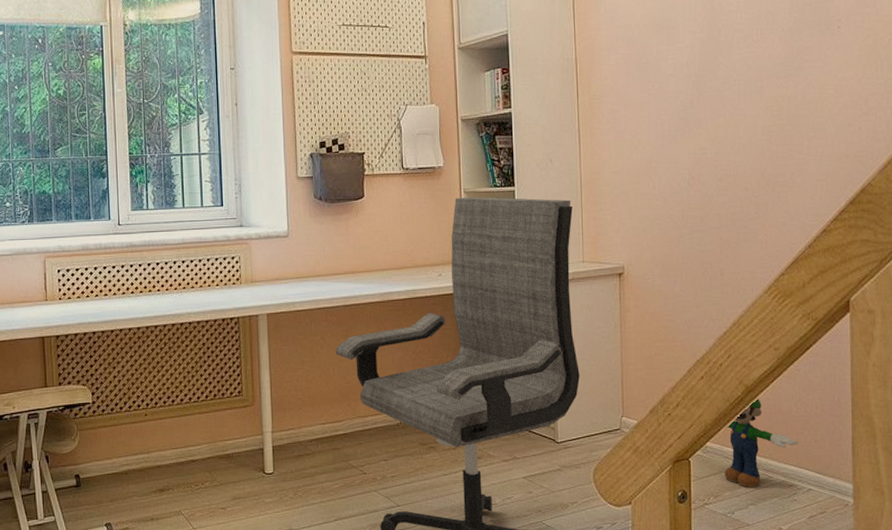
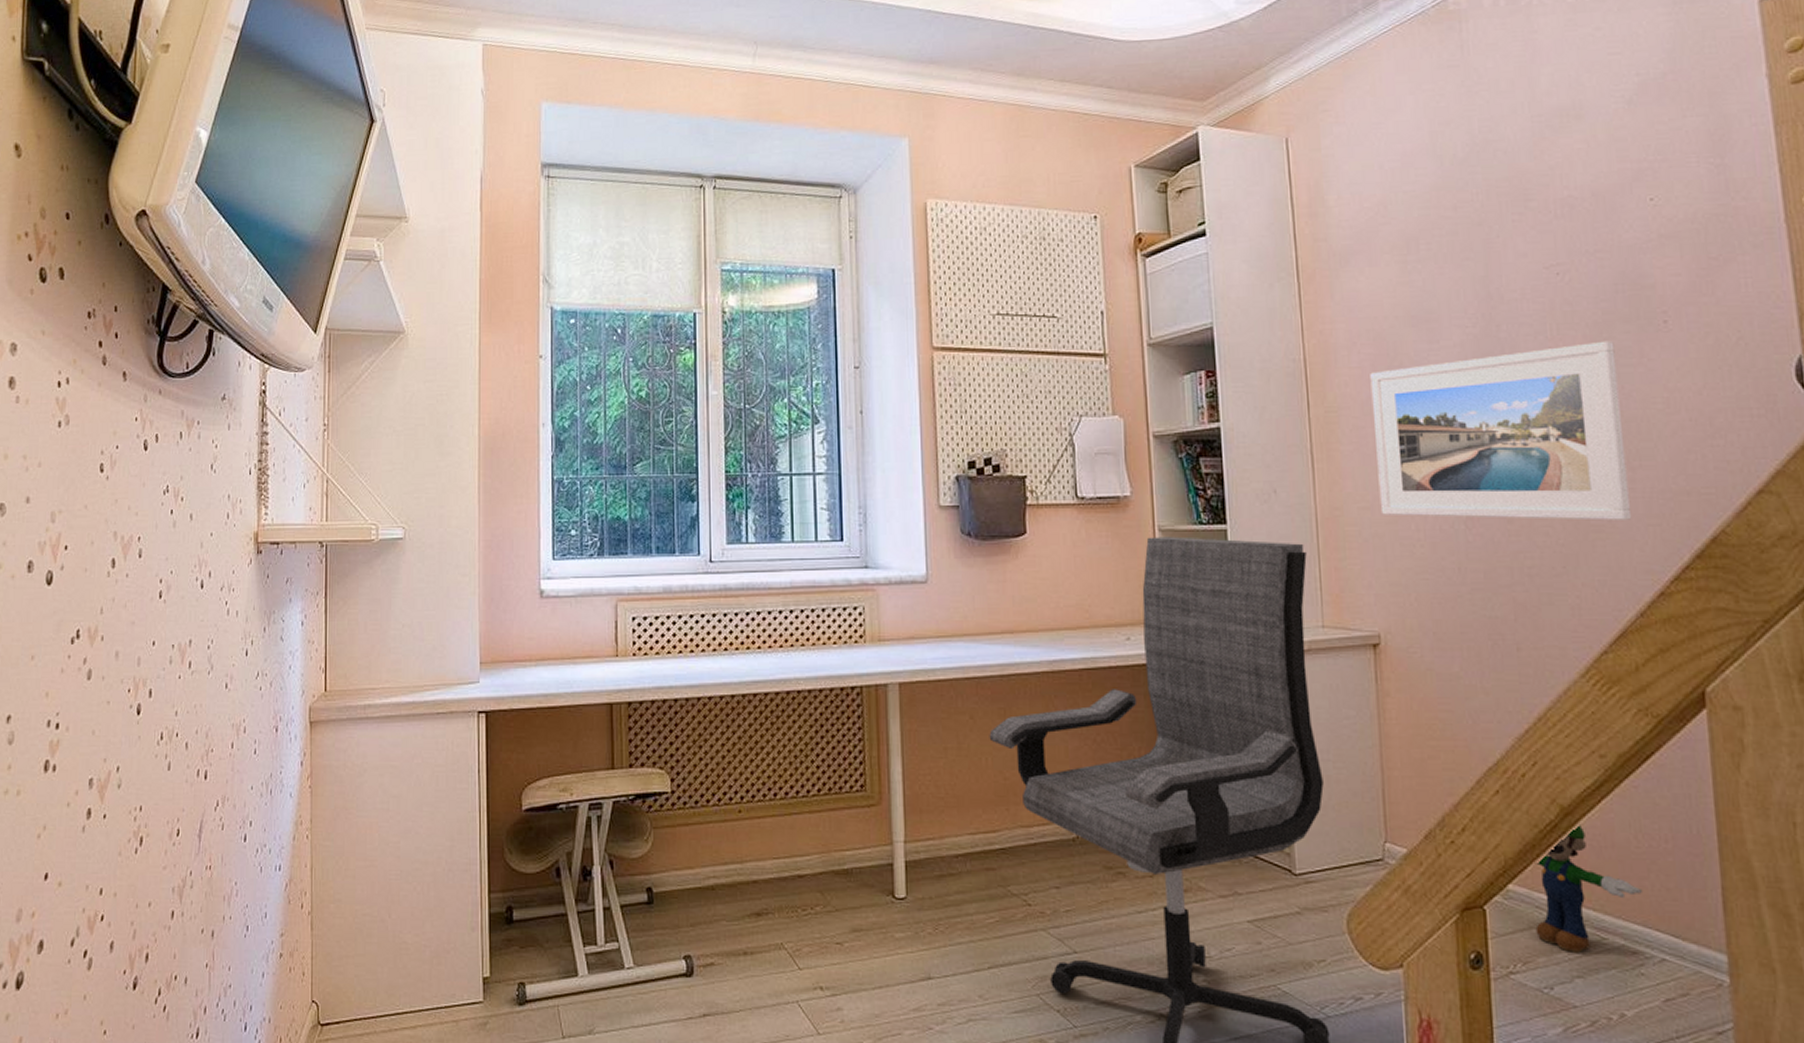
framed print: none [624,42,807,178] -> present [1370,340,1632,521]

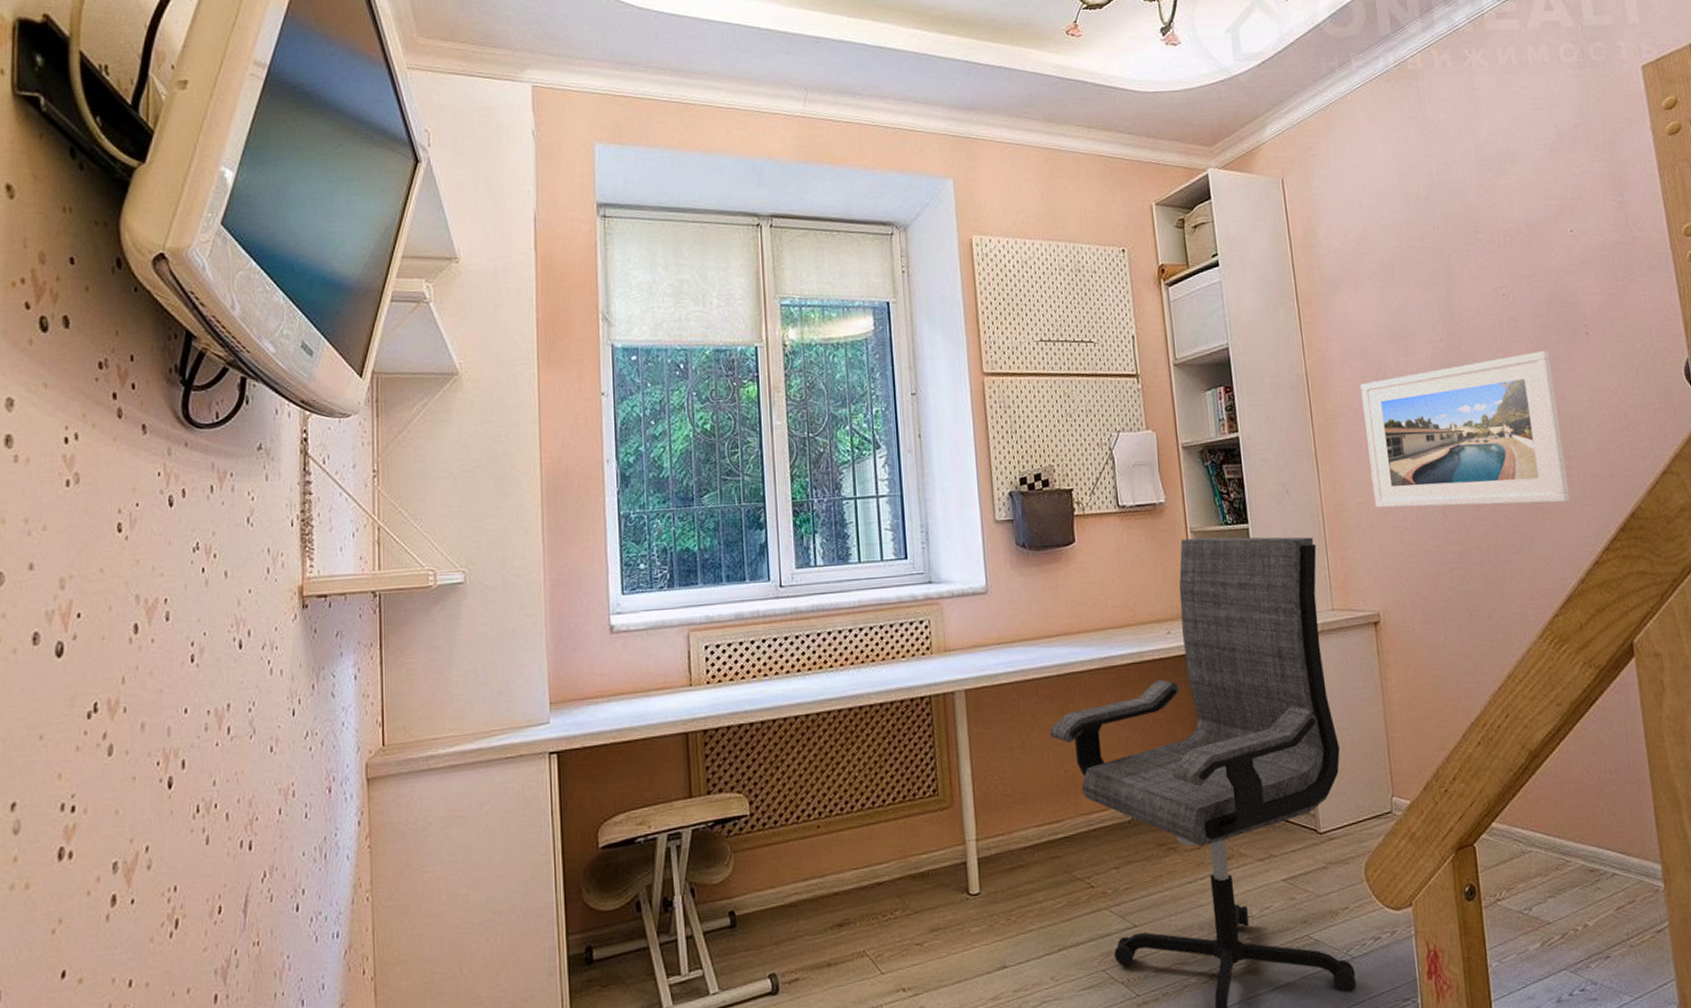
plush toy: present [1535,825,1644,953] -> none [1512,765,1596,877]

